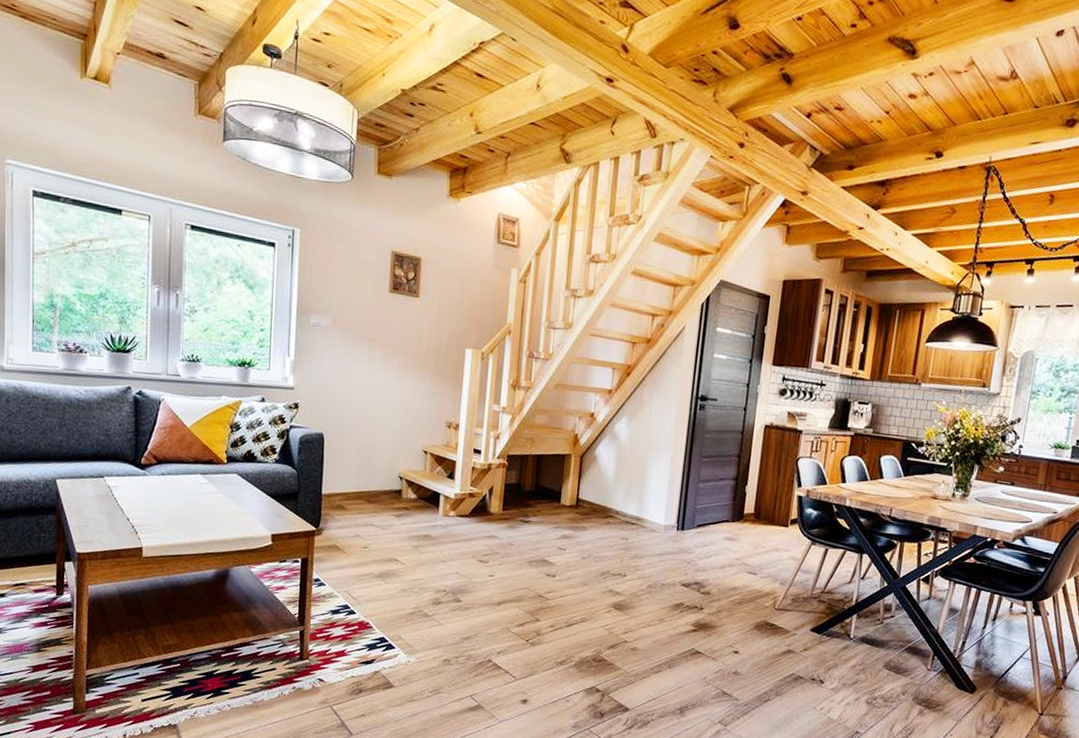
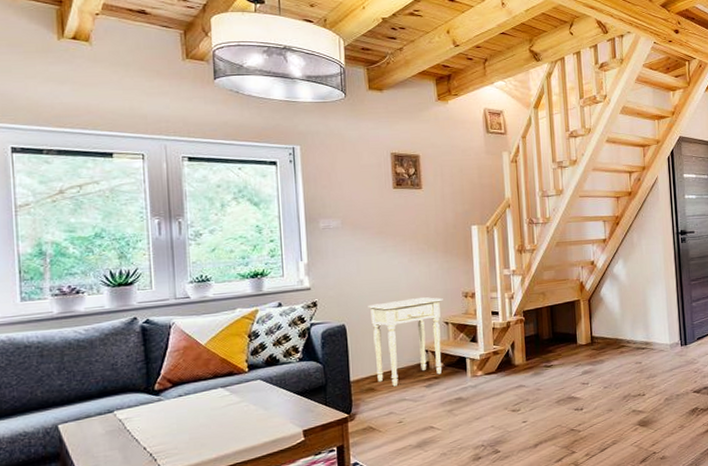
side table: none [347,417,425,509] -> present [368,297,443,387]

